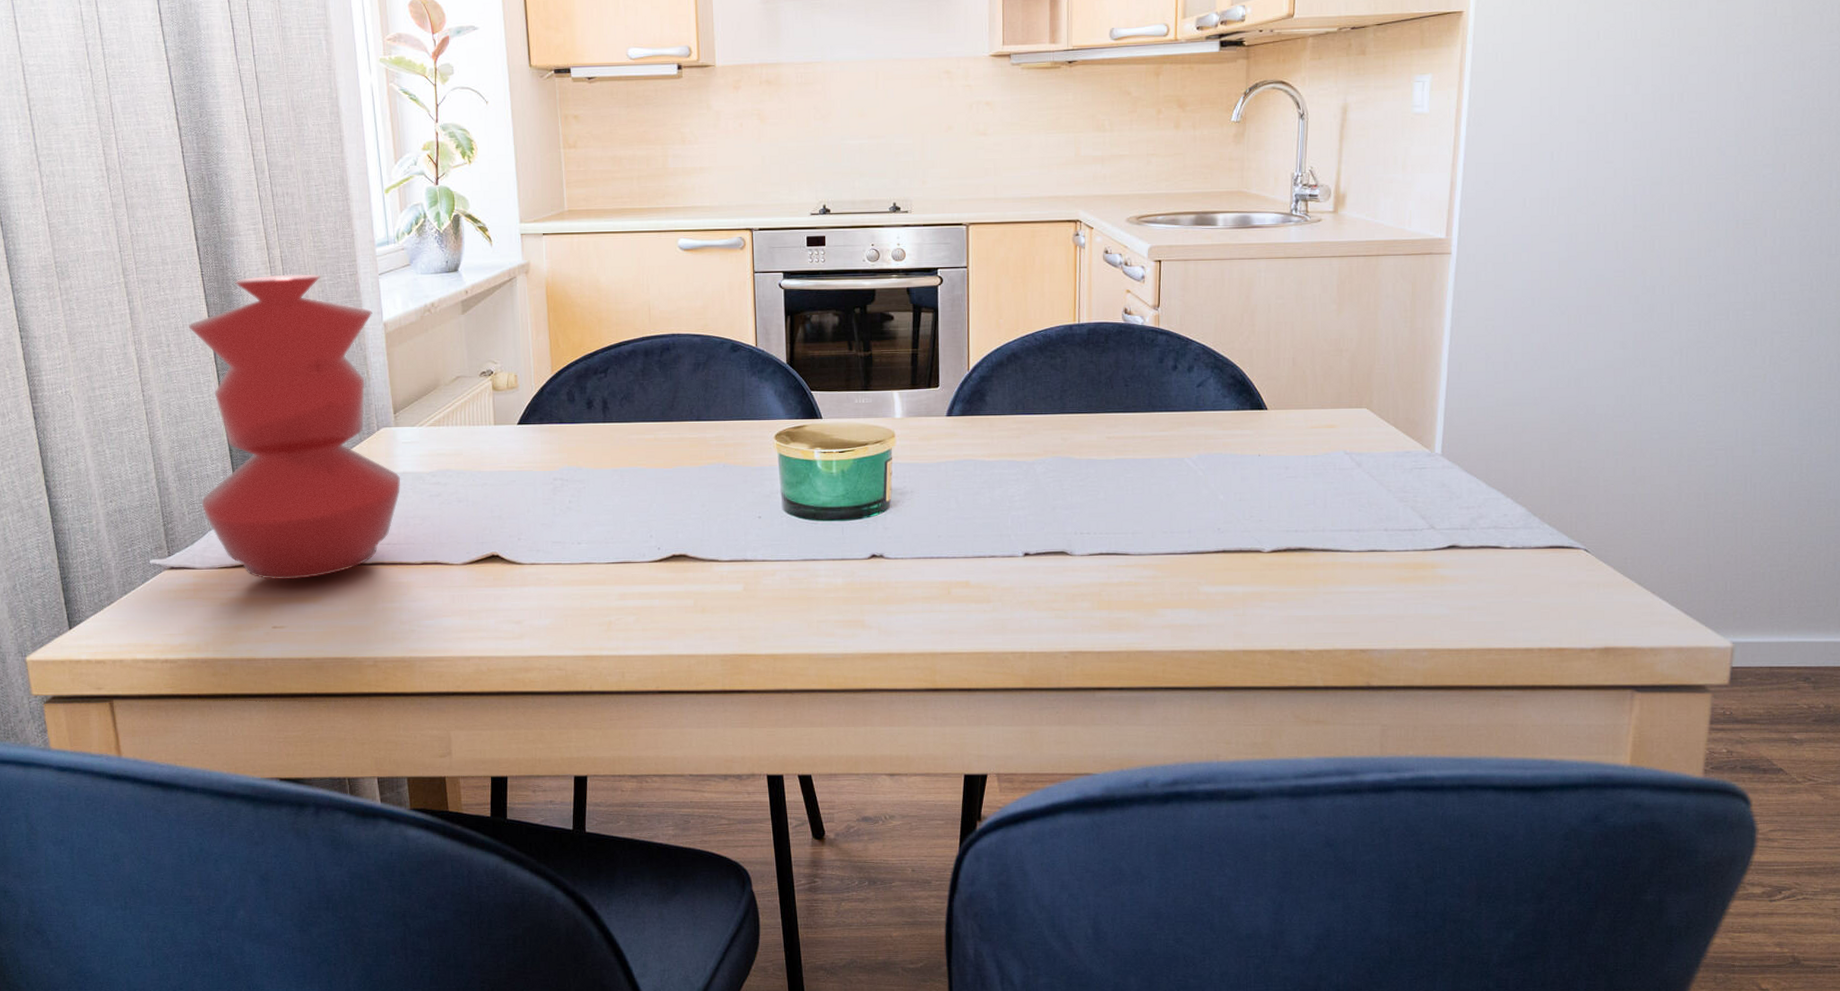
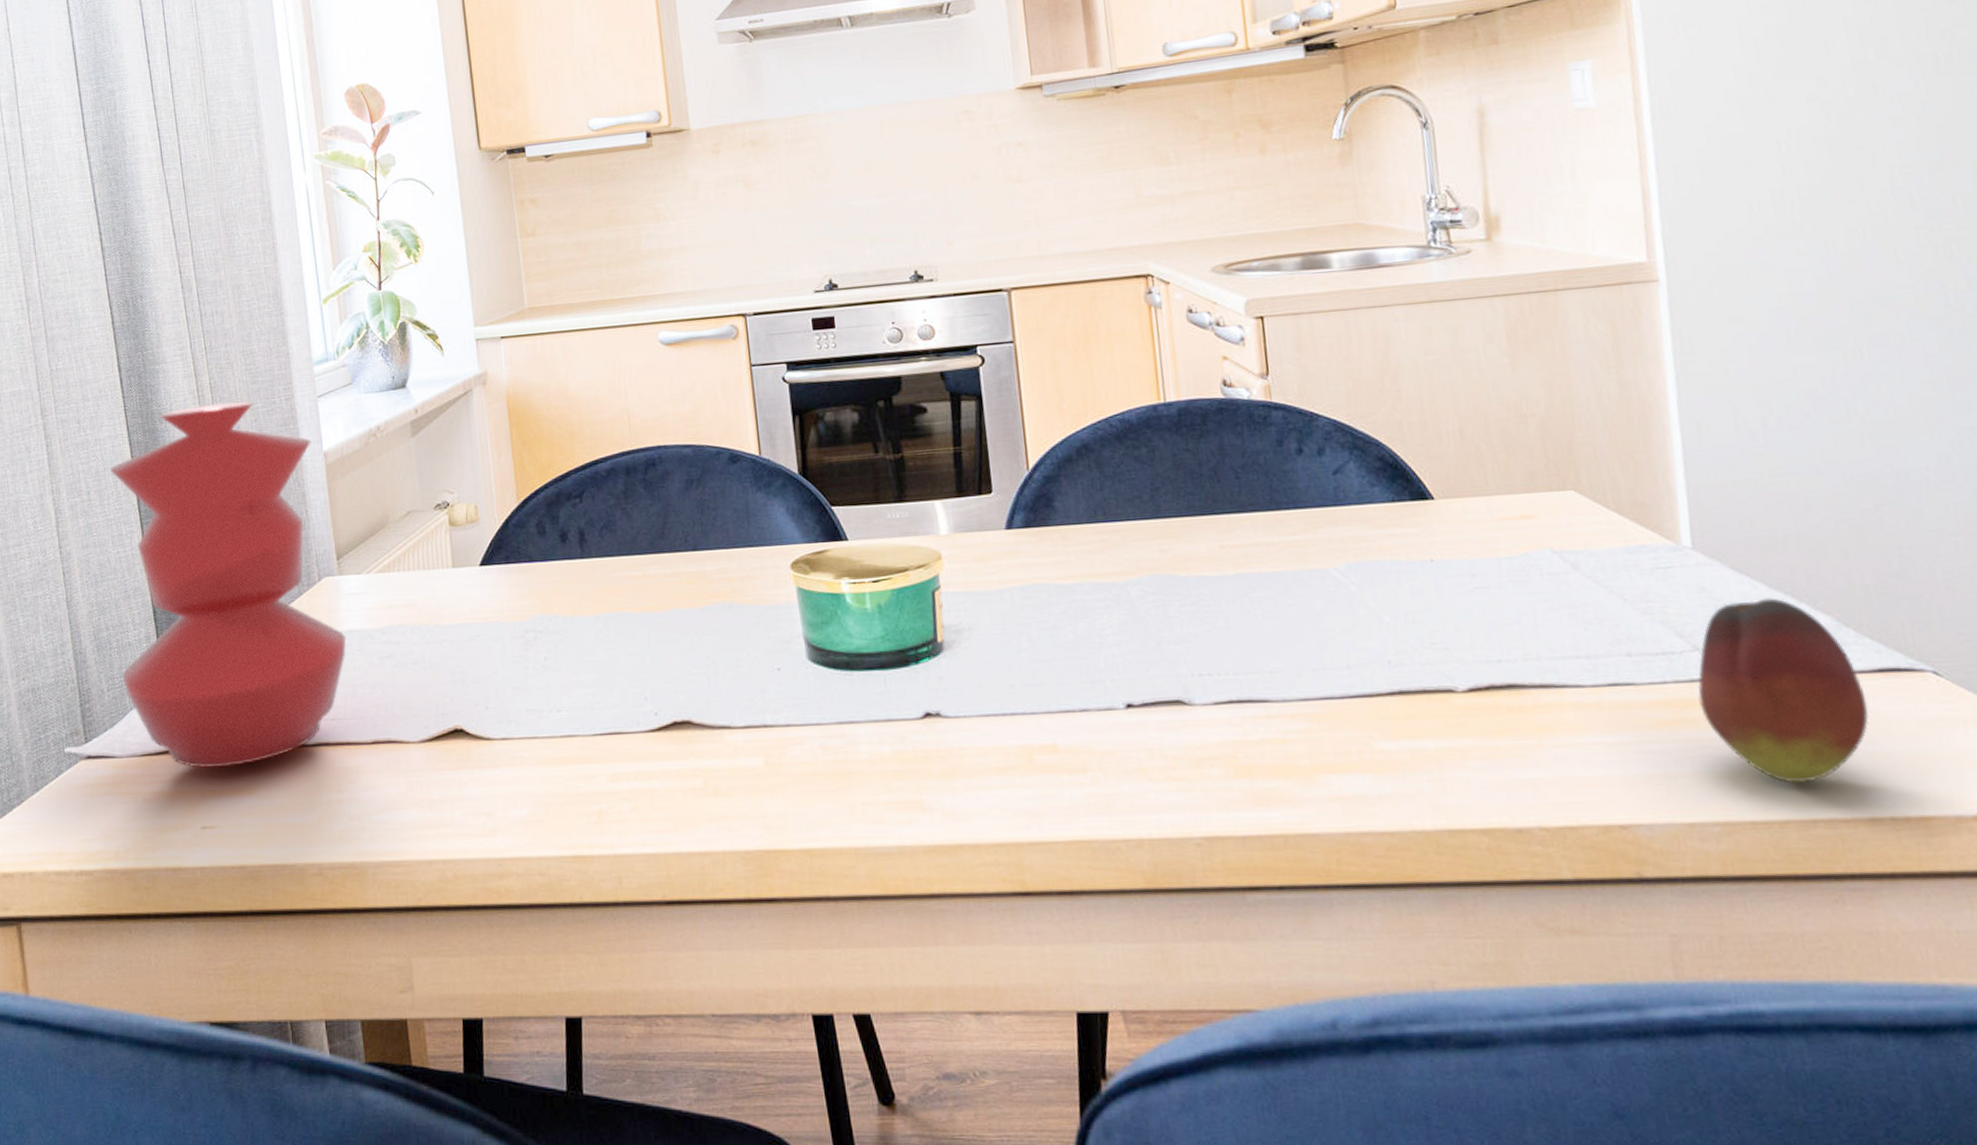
apple: none [1428,493,1538,623] -> present [1698,598,1870,783]

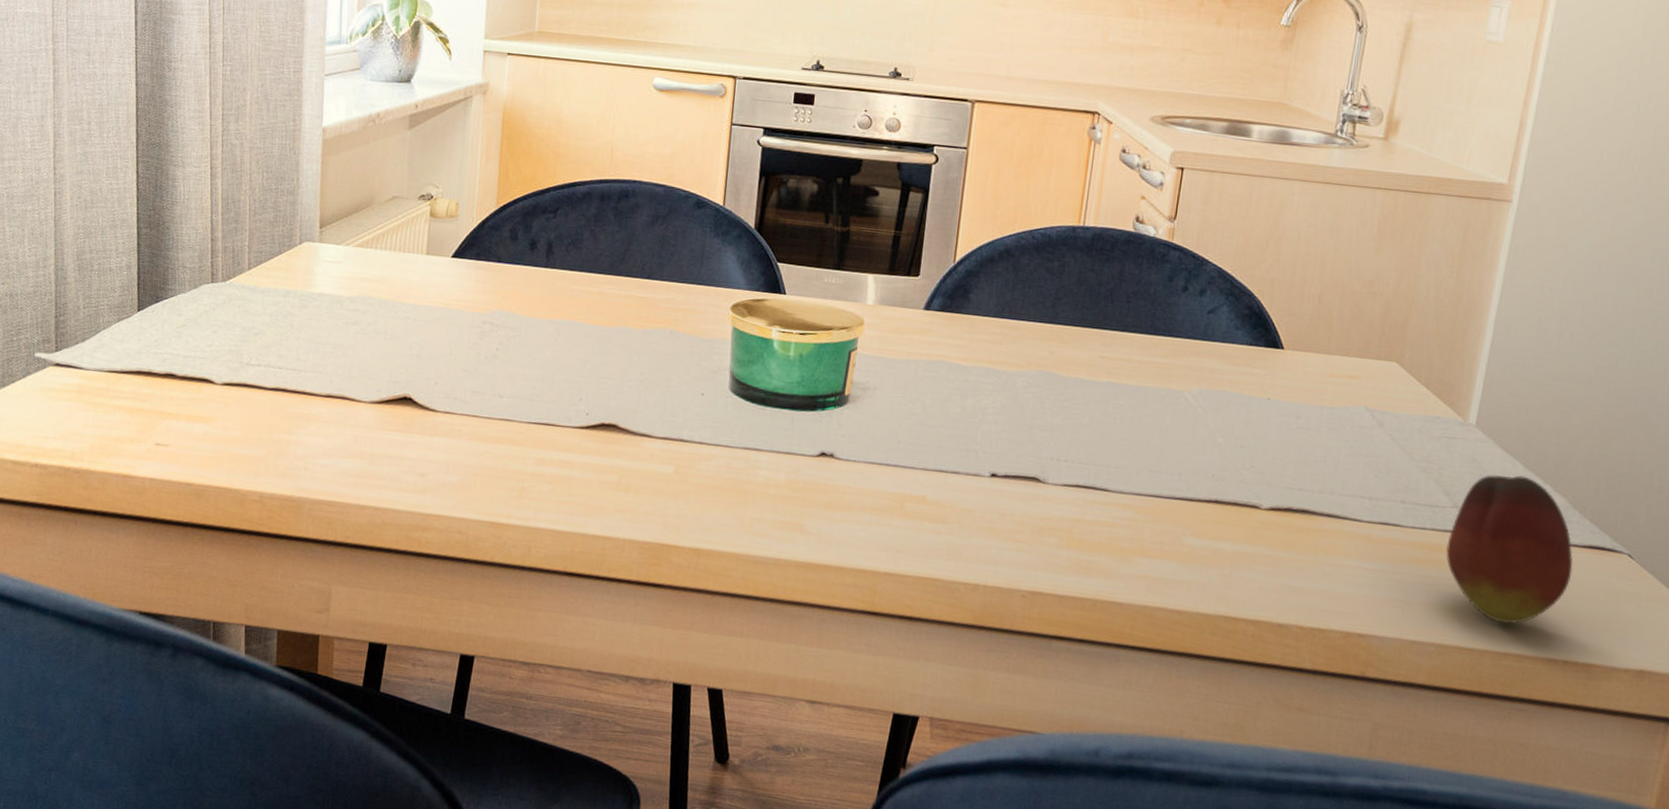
vase: present [110,401,346,769] -> none [99,60,317,395]

